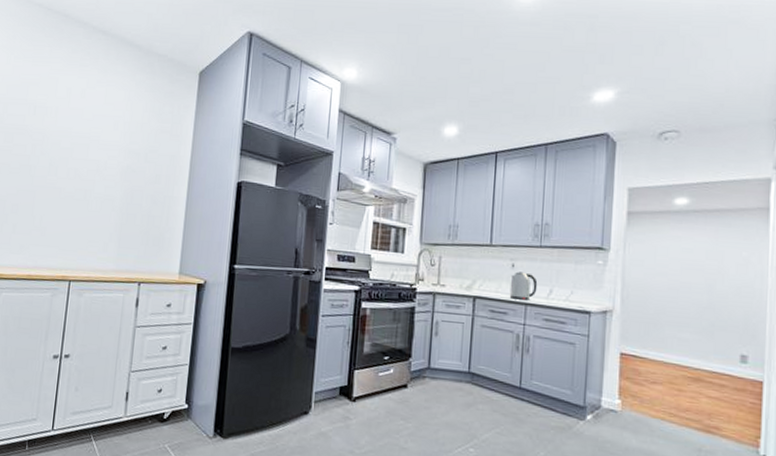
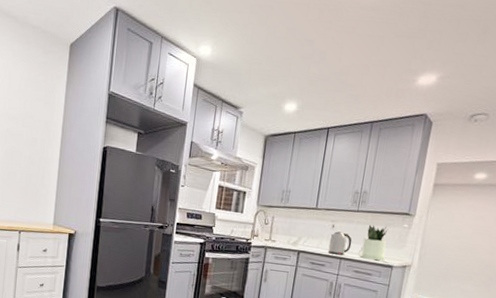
planter: none [548,262,581,306] -> present [359,225,388,261]

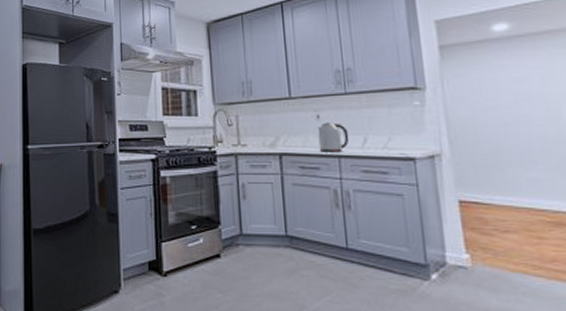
planter: present [359,225,388,261] -> none [363,108,402,154]

